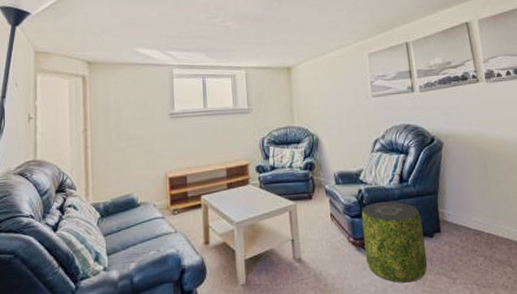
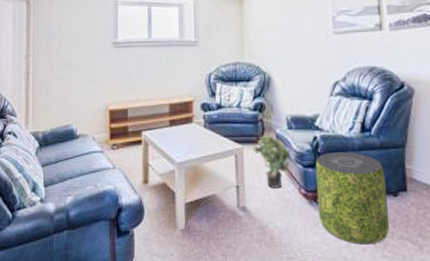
potted plant: none [304,190,342,239] -> present [252,134,294,188]

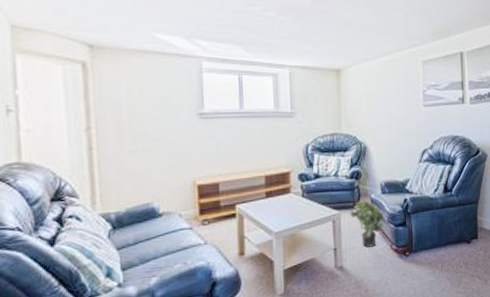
pouf: present [315,152,389,245] -> none [405,210,463,286]

